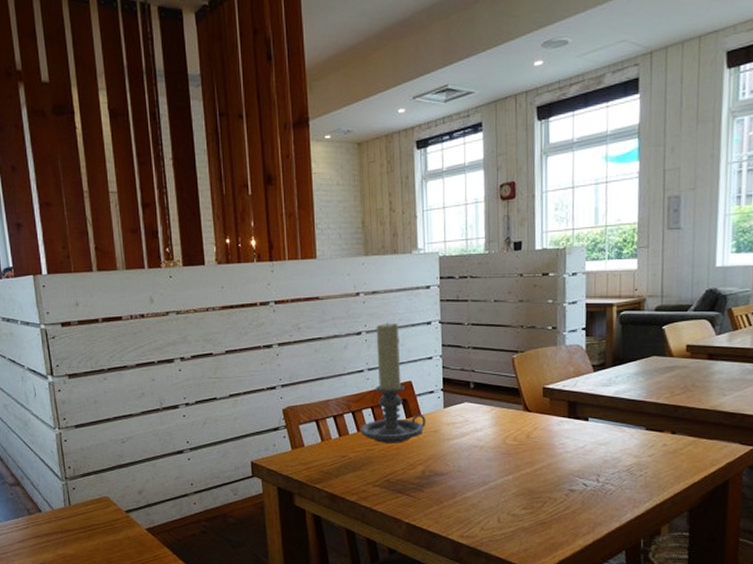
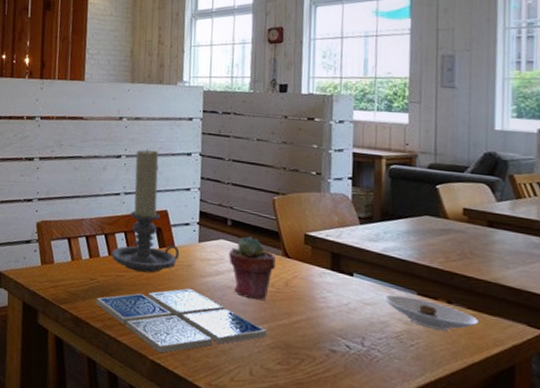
drink coaster: none [349,452,512,515] -> present [95,288,268,353]
potted succulent: none [473,396,518,454] -> present [229,236,276,300]
saucer: none [615,433,698,458] -> present [382,294,479,331]

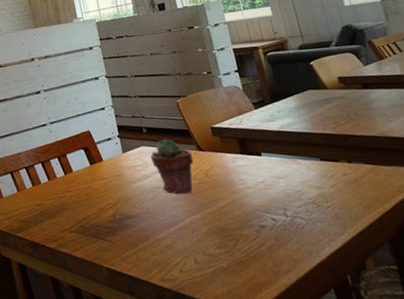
drink coaster: present [95,288,268,353] -> none [46,195,202,260]
candle holder: present [111,149,180,273] -> none [50,81,109,190]
saucer: present [382,294,479,331] -> none [291,163,380,189]

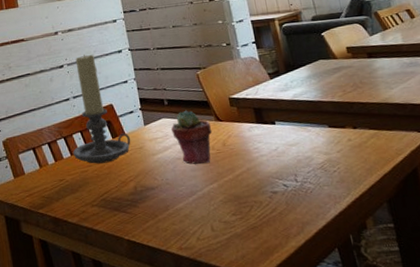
candle holder: none [50,81,109,190] -> present [72,55,131,164]

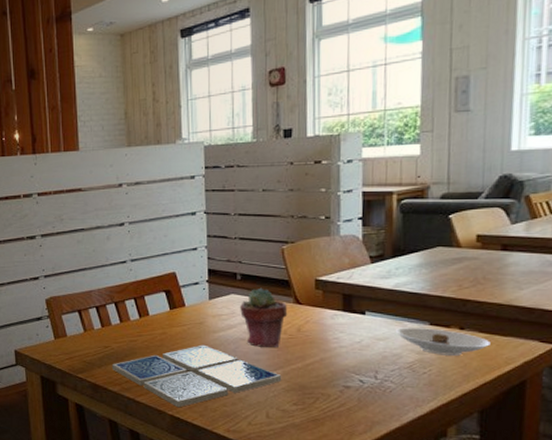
drink coaster: none [68,167,219,232] -> present [111,344,282,408]
candle holder: present [72,55,131,164] -> none [122,213,191,335]
saucer: none [302,130,381,154] -> present [395,328,491,356]

